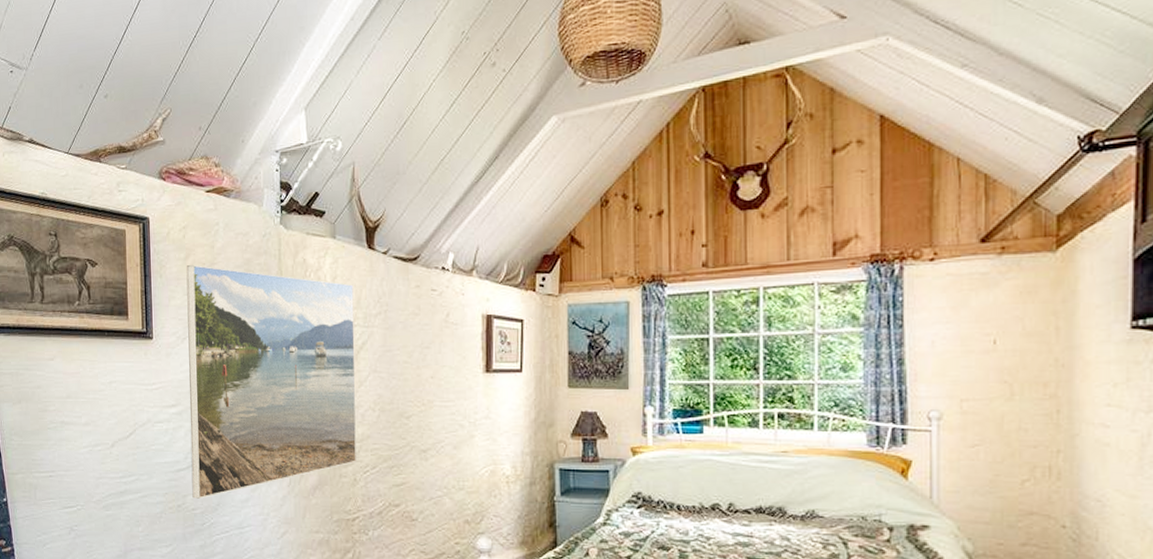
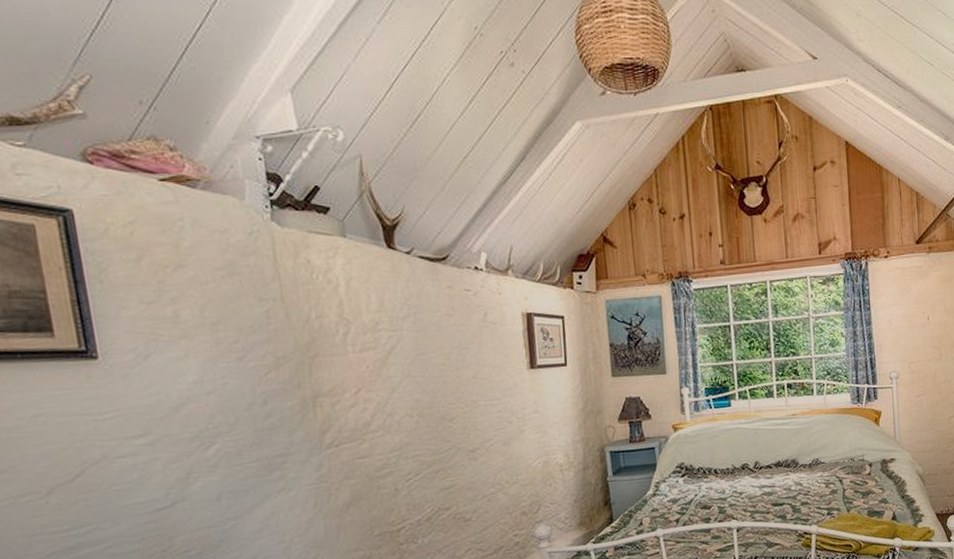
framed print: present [186,264,358,499] -> none [139,266,397,539]

